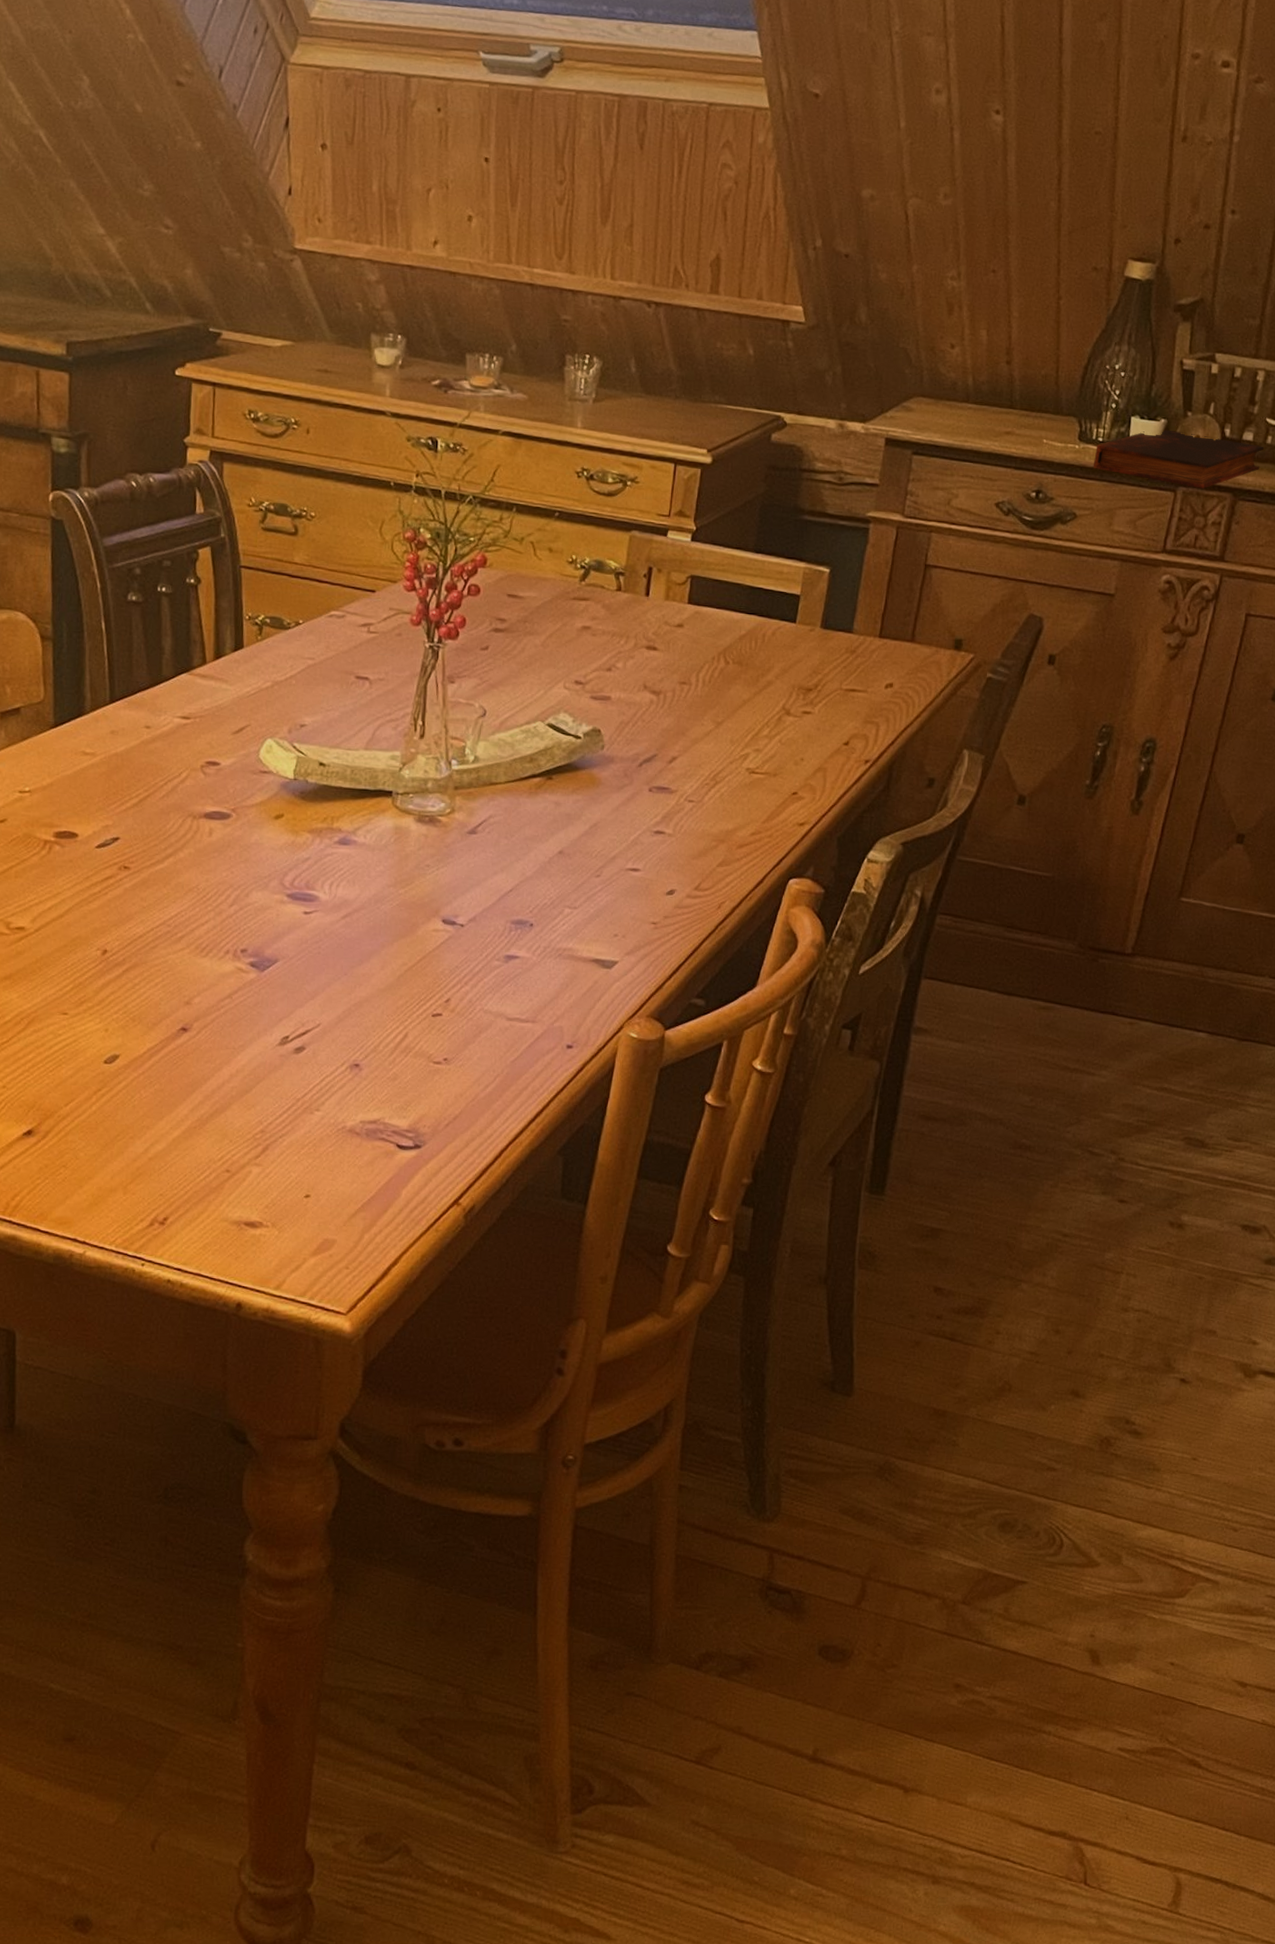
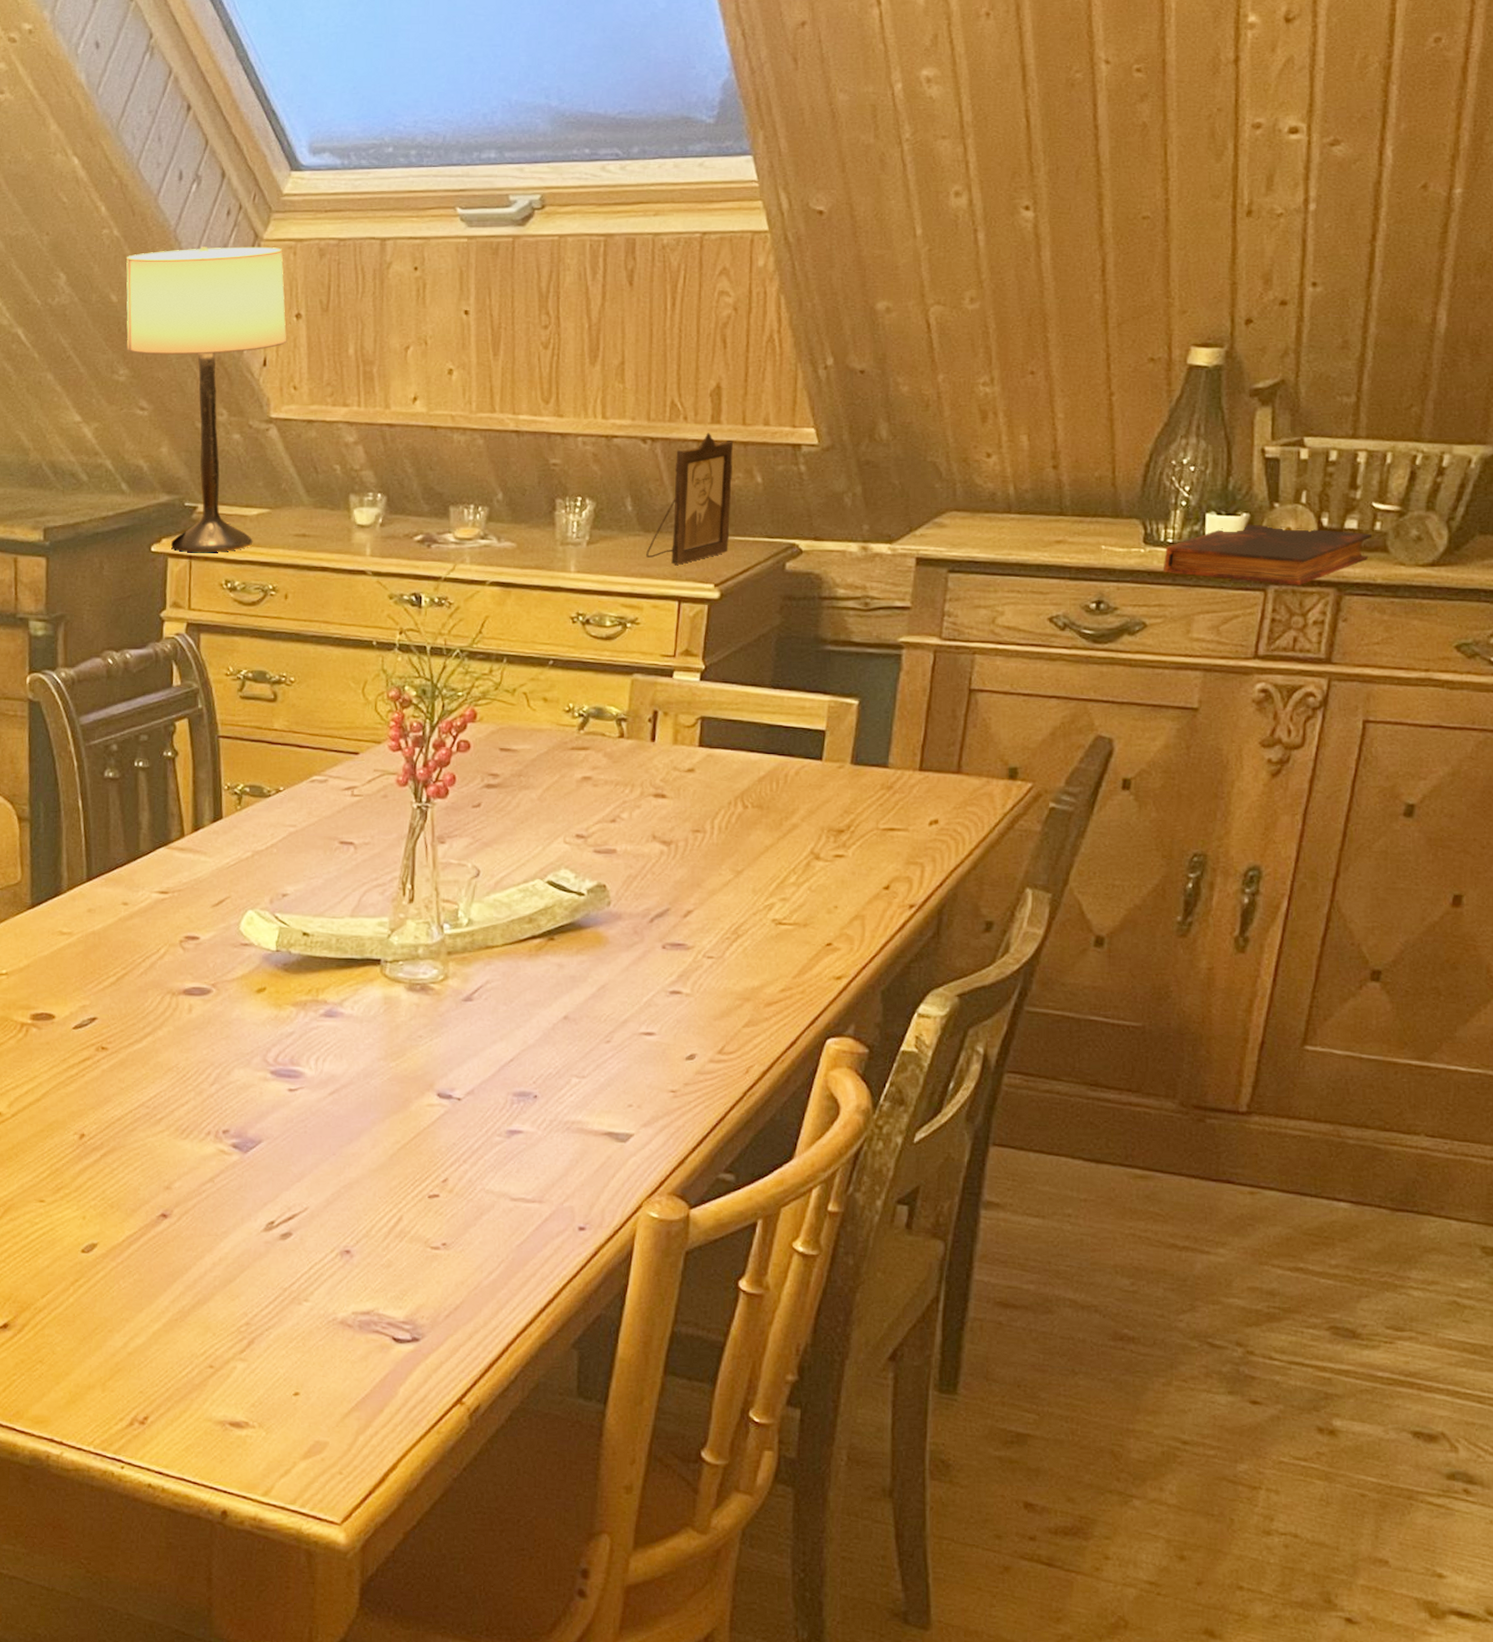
table lamp: none [151,63,312,382] -> present [126,246,287,553]
photo frame: none [647,302,730,428] -> present [646,433,734,565]

